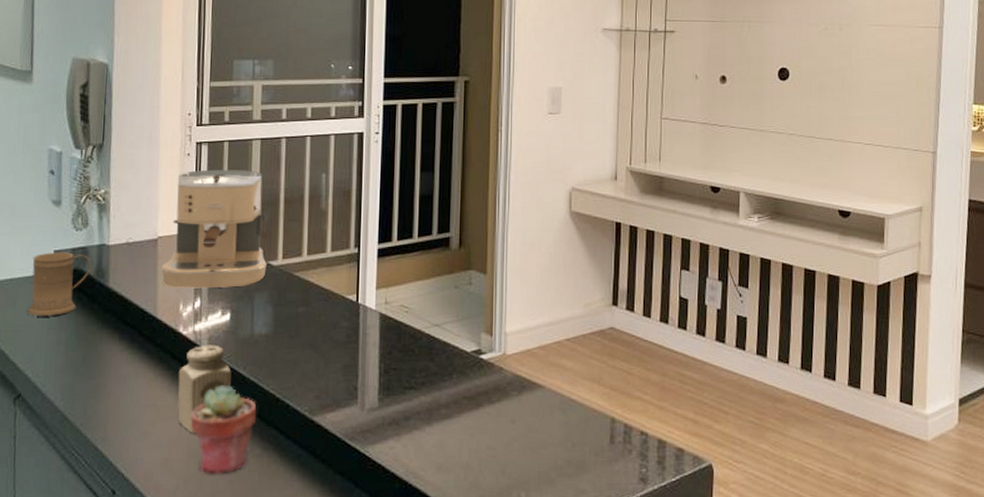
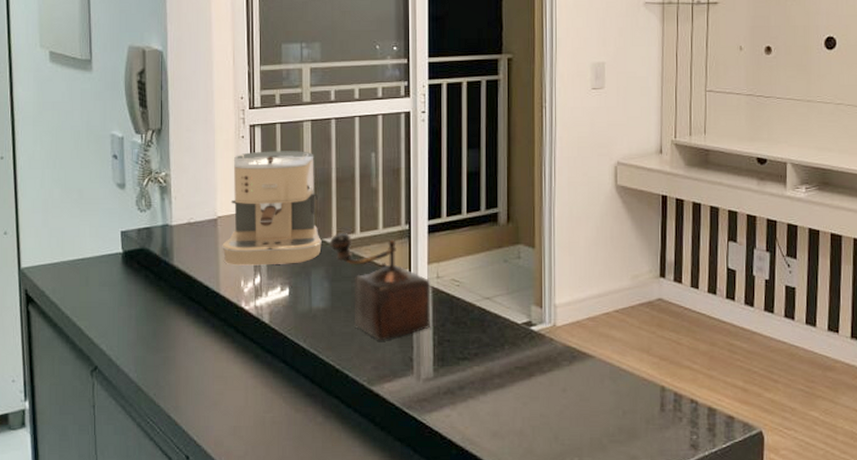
mug: present [27,252,92,316] -> none [98,233,157,293]
salt shaker: present [177,345,231,433] -> none [242,319,292,402]
potted succulent: present [190,385,257,474] -> none [256,357,318,441]
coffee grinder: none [274,255,379,369] -> present [329,232,431,341]

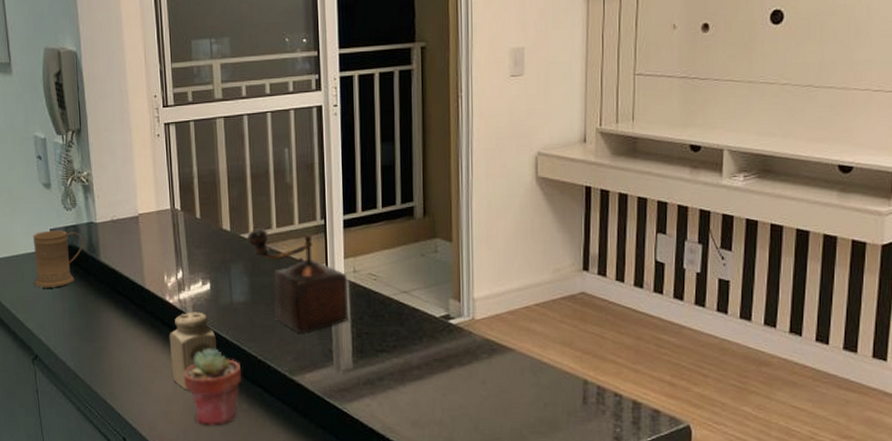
mug: none [98,233,157,293] -> present [32,230,84,287]
coffee maker: present [222,151,322,266] -> none [144,148,240,261]
salt shaker: none [242,319,292,402] -> present [169,312,216,390]
potted succulent: none [256,357,318,441] -> present [183,348,242,426]

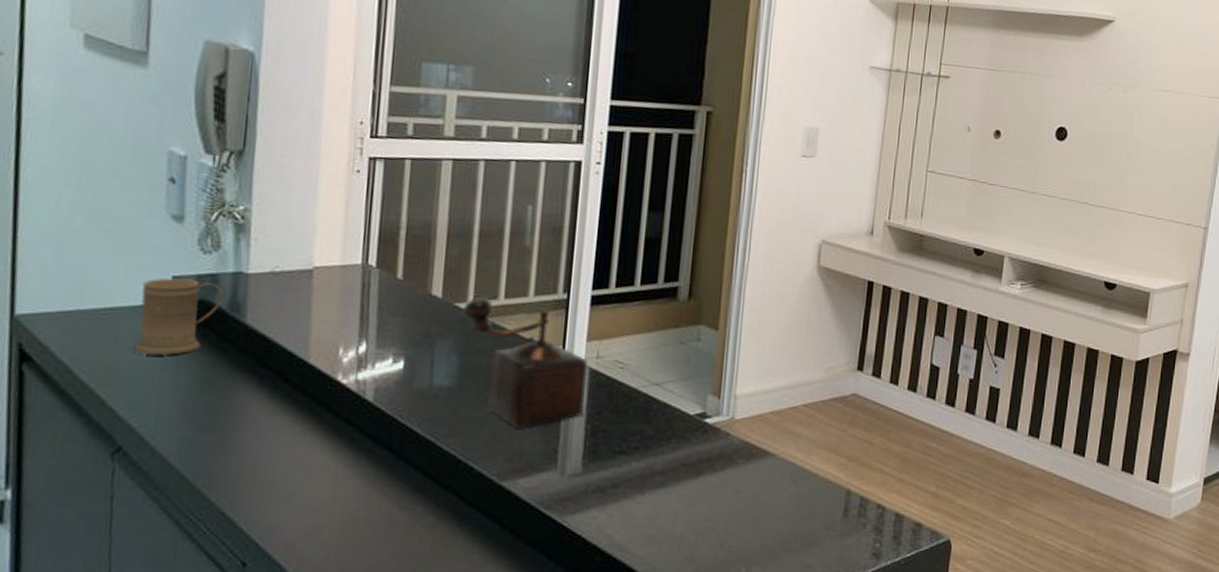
salt shaker: present [169,312,216,390] -> none [331,396,403,497]
potted succulent: present [183,348,242,426] -> none [347,444,433,545]

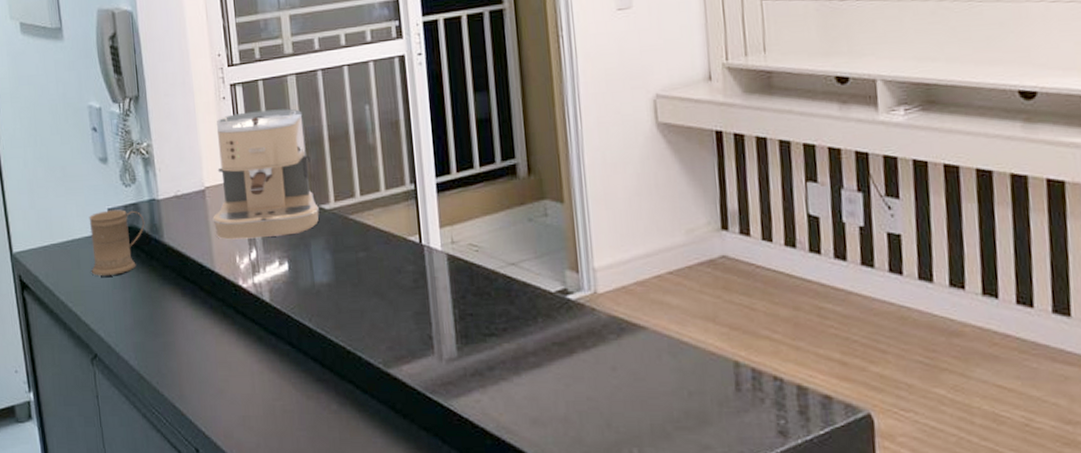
coffee maker: none [316,191,454,331] -> present [212,108,319,240]
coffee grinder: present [462,296,589,429] -> none [327,196,449,318]

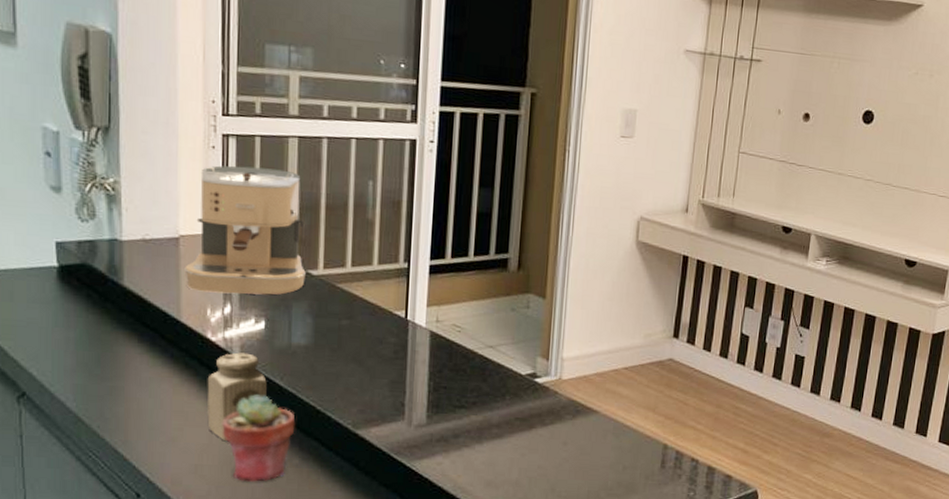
mug: present [89,209,145,276] -> none [27,243,102,313]
salt shaker: none [243,297,298,389] -> present [206,352,267,440]
potted succulent: none [262,339,329,431] -> present [222,395,296,482]

